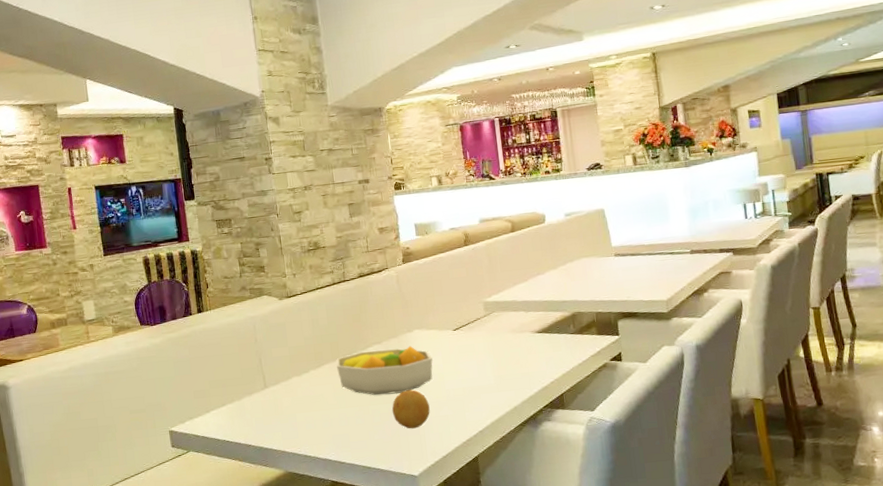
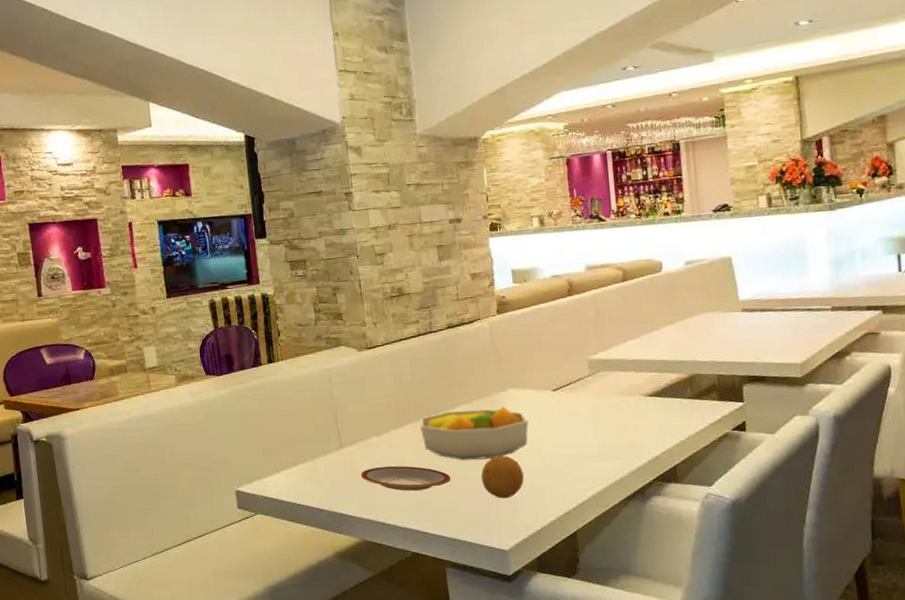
plate: none [284,402,365,425] -> present [361,466,451,491]

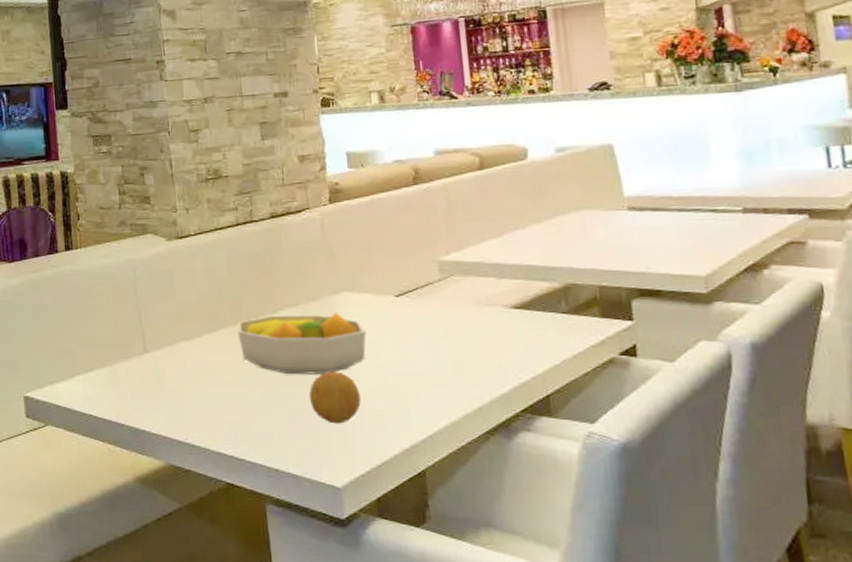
plate: present [361,466,451,491] -> none [168,376,274,408]

